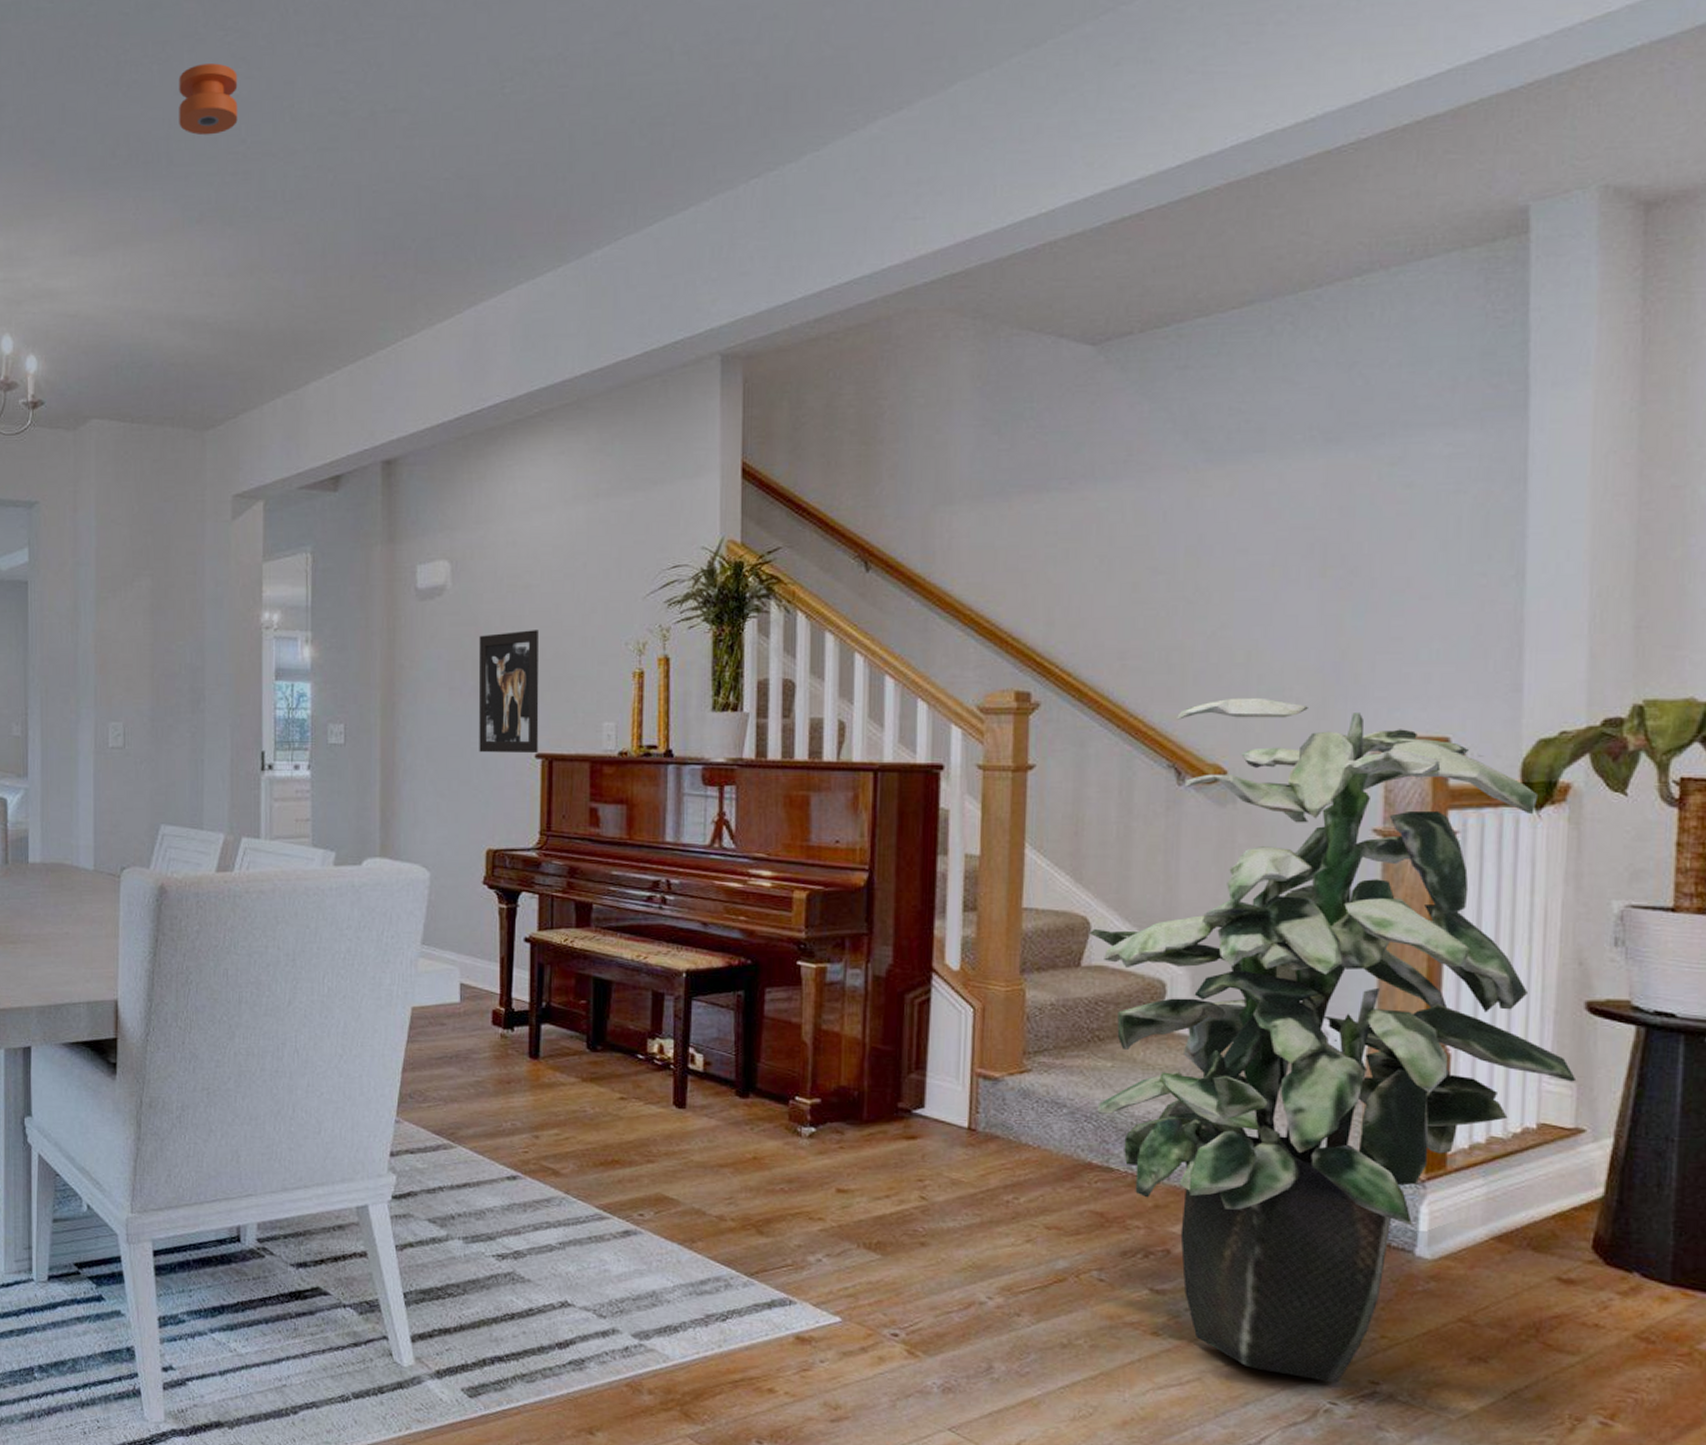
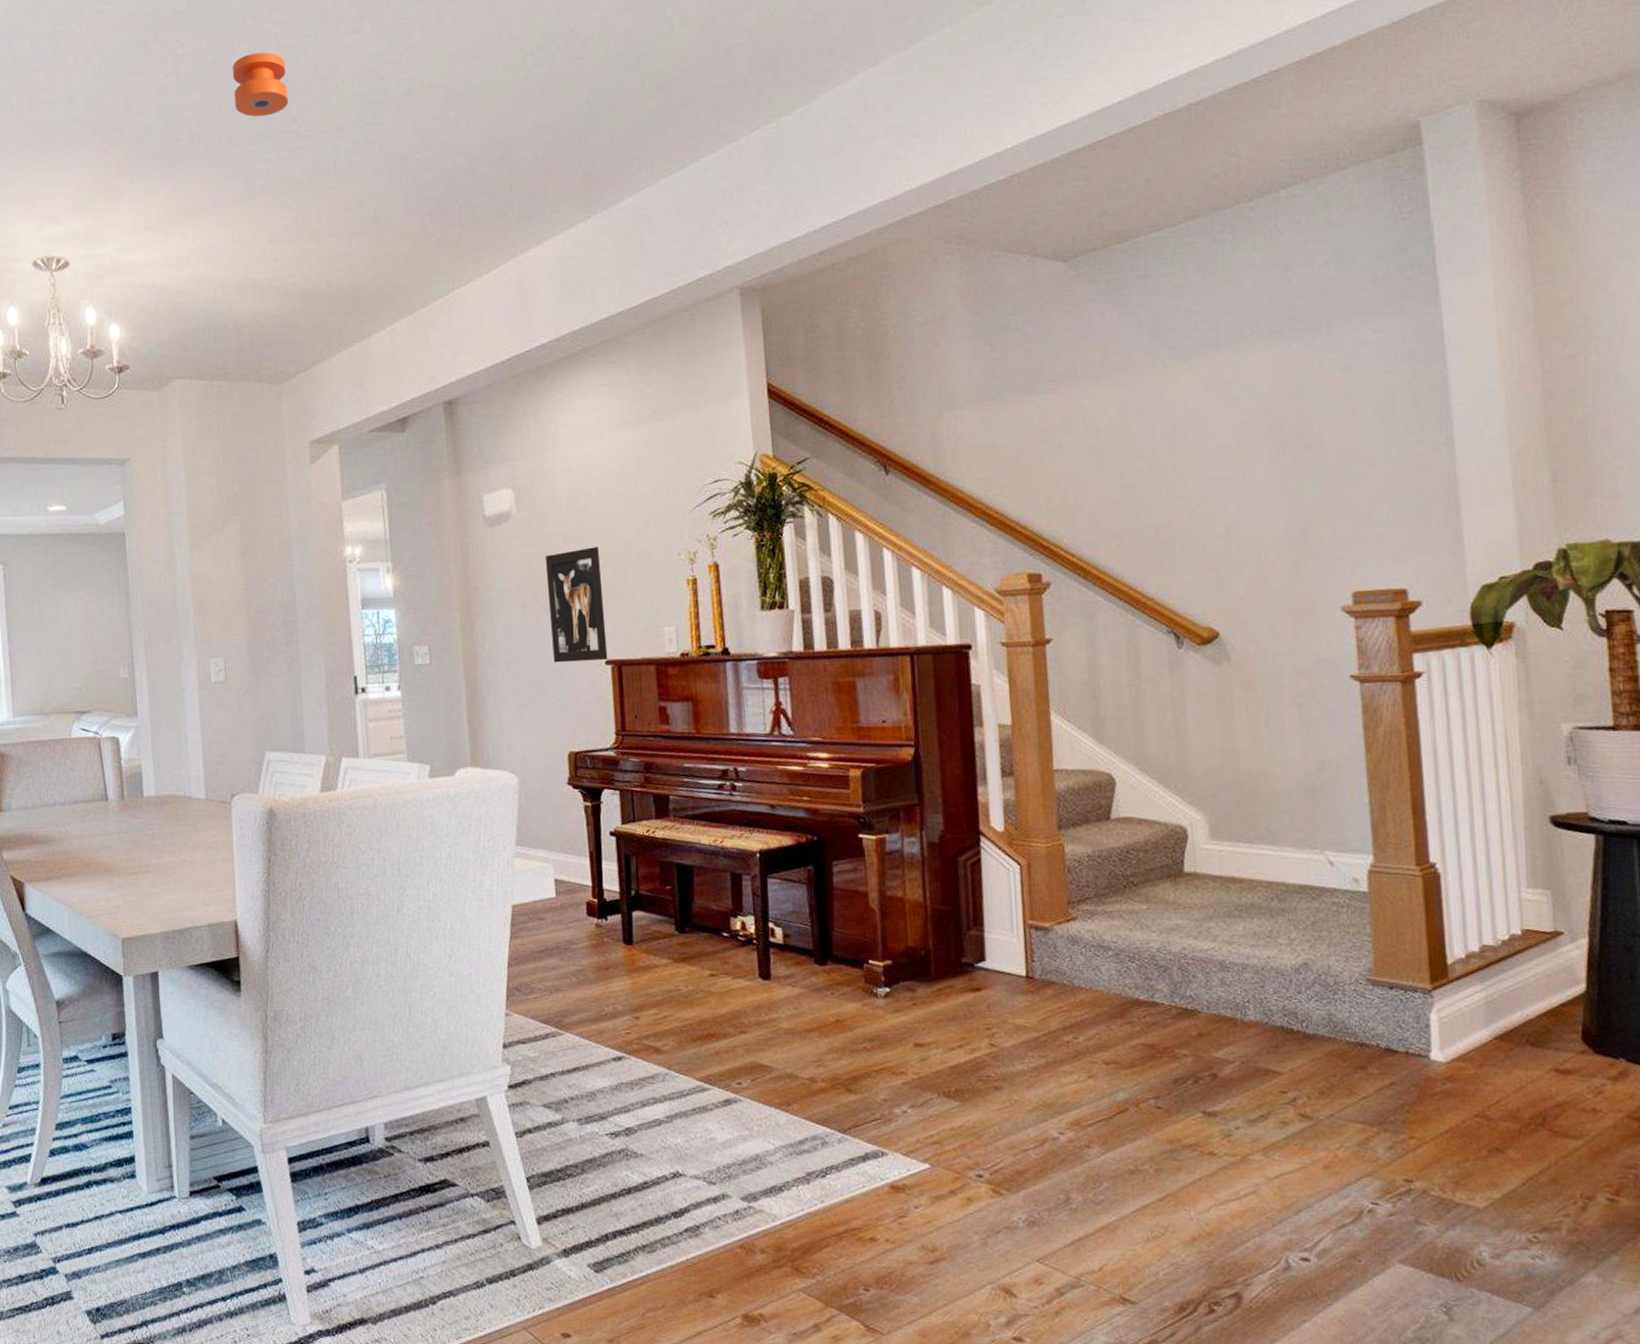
indoor plant: present [1089,697,1577,1383] -> none [1114,564,1551,1185]

